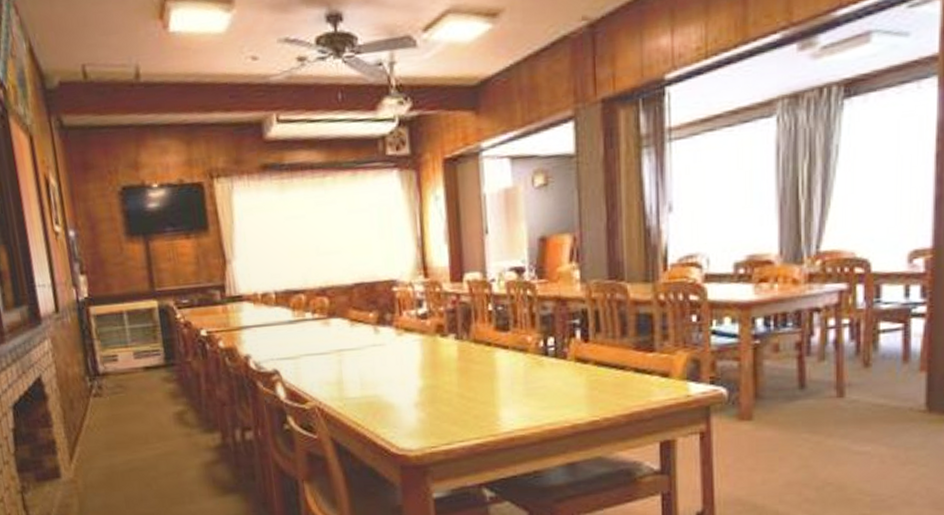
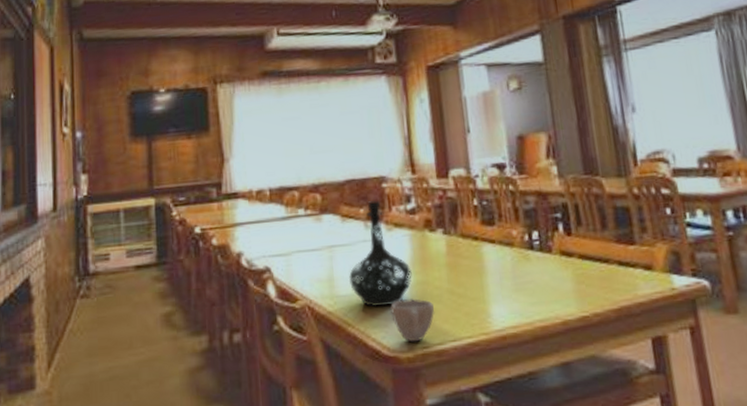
bottle: none [358,305,422,409] -> present [349,200,412,307]
cup: none [400,402,443,442] -> present [390,299,434,342]

